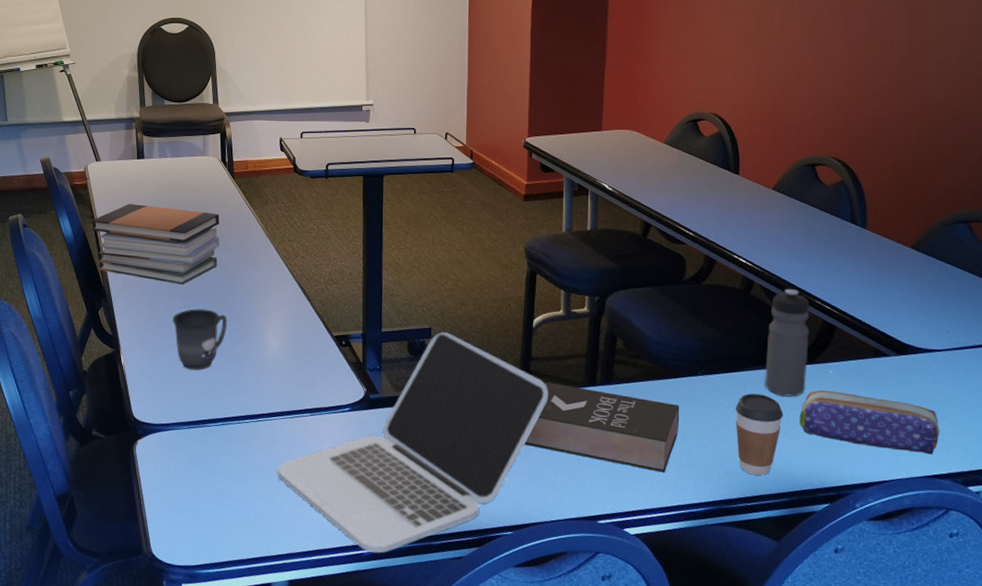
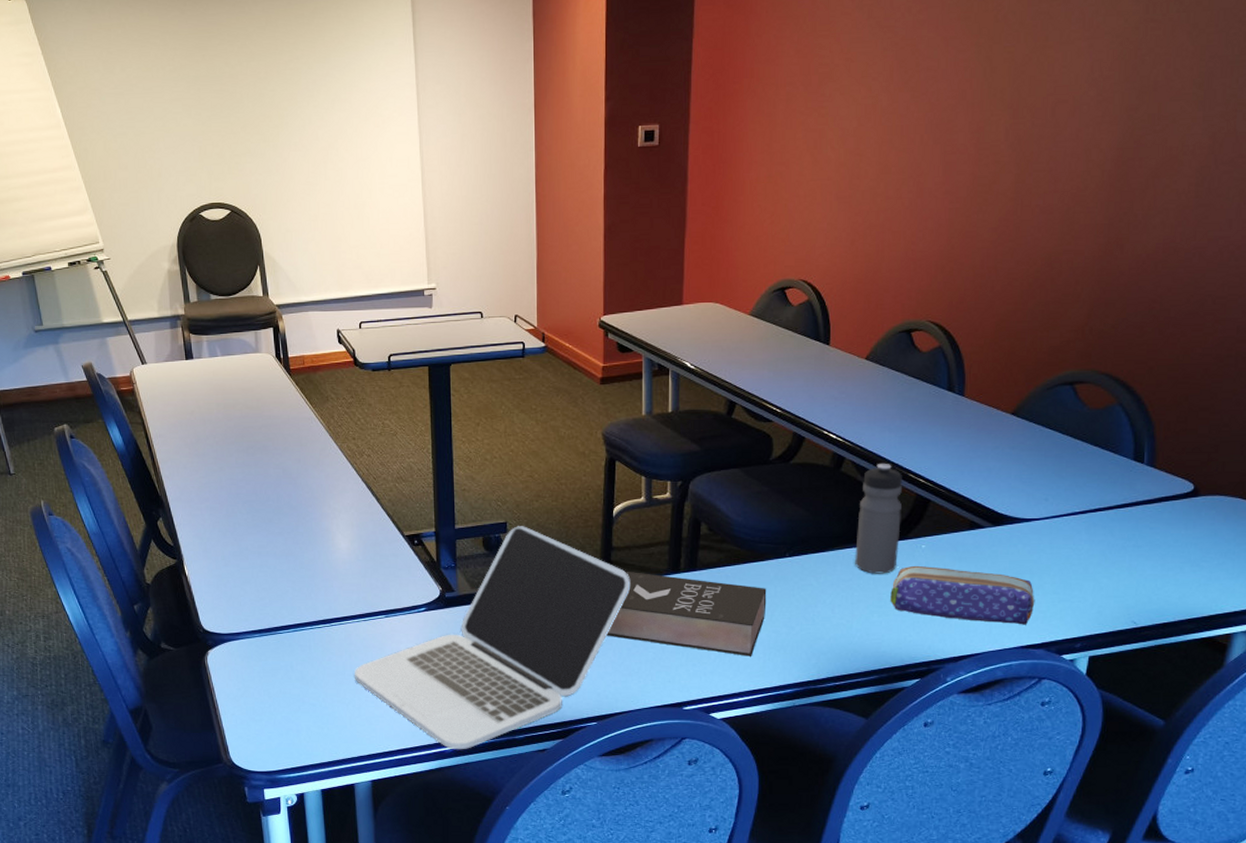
book stack: present [91,203,220,284] -> none [141,407,280,490]
mug: present [173,309,228,370] -> none [236,514,294,577]
coffee cup: present [735,393,783,475] -> none [824,573,874,654]

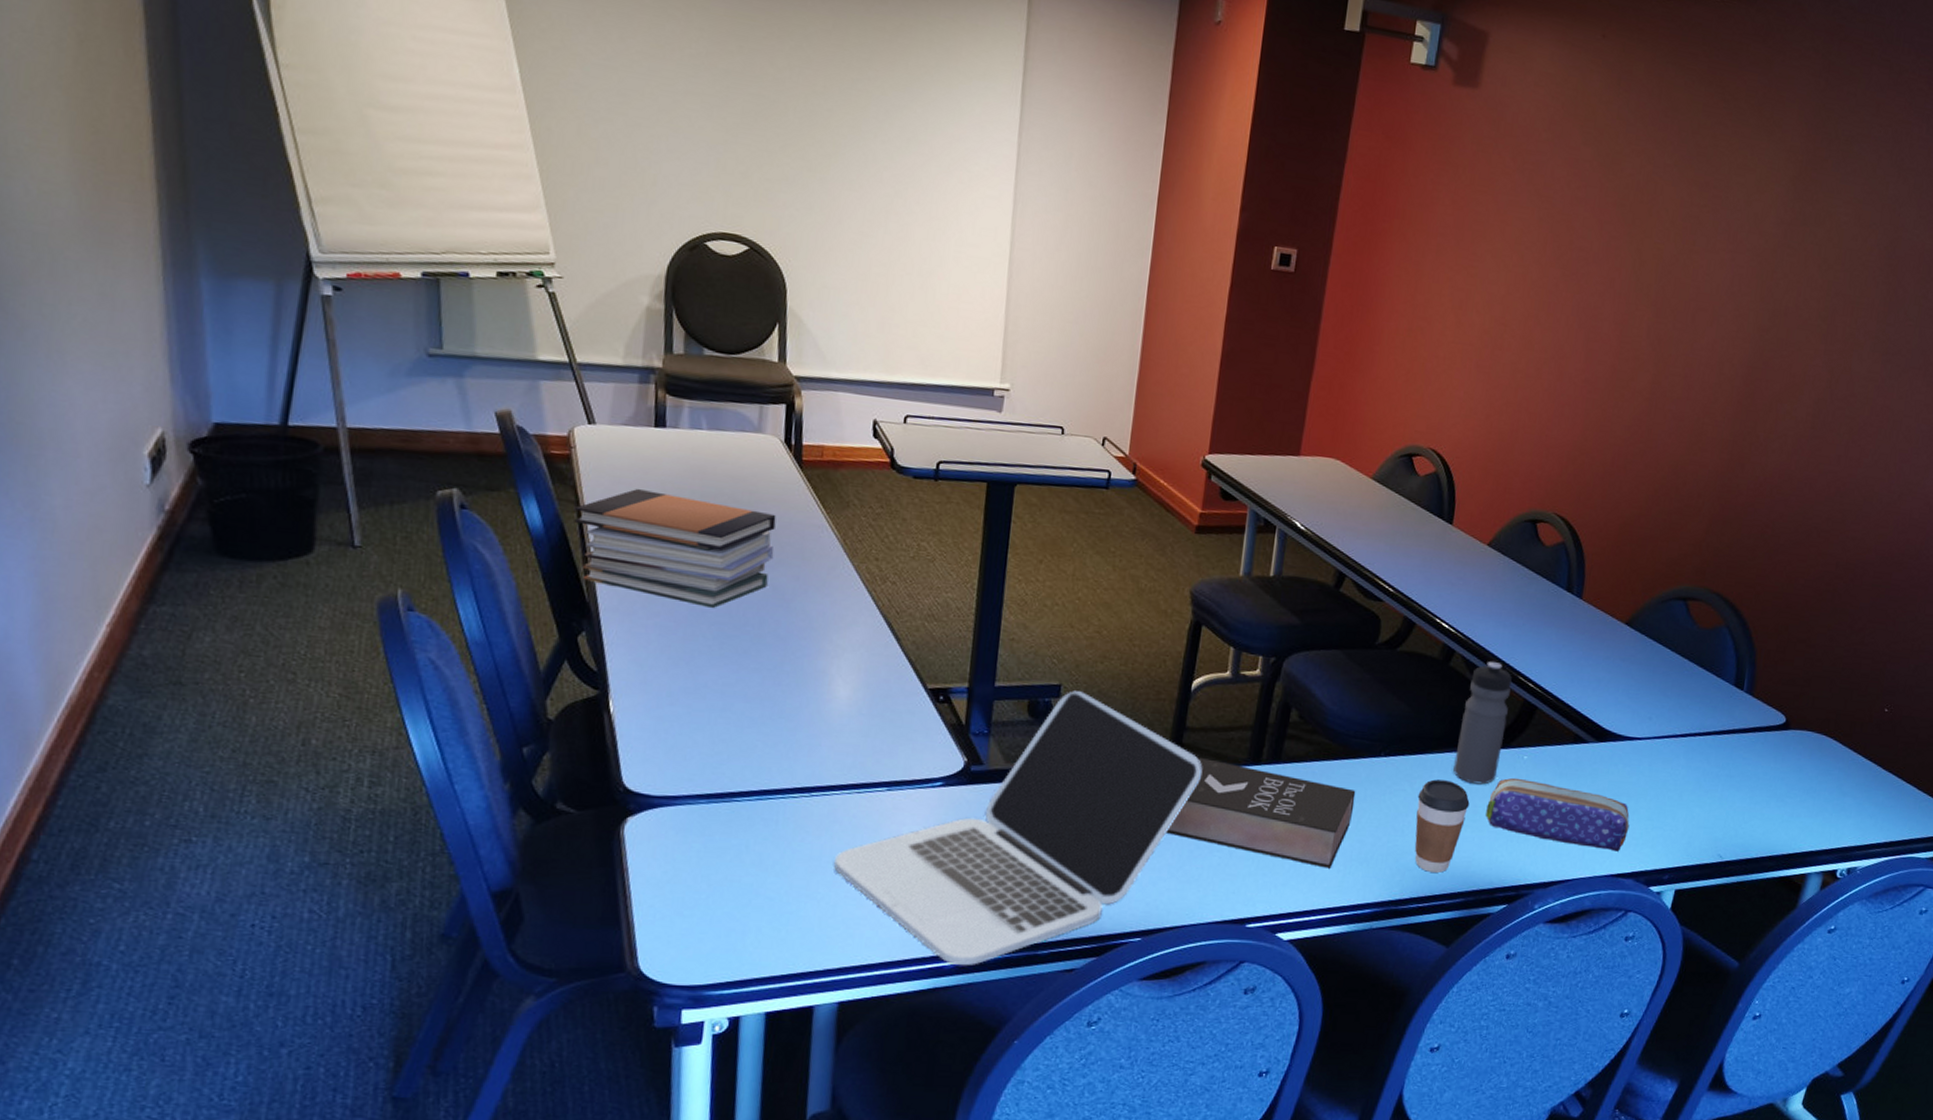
book stack: none [141,407,280,490] -> present [573,488,776,608]
coffee cup: none [824,573,874,654] -> present [1414,779,1470,873]

